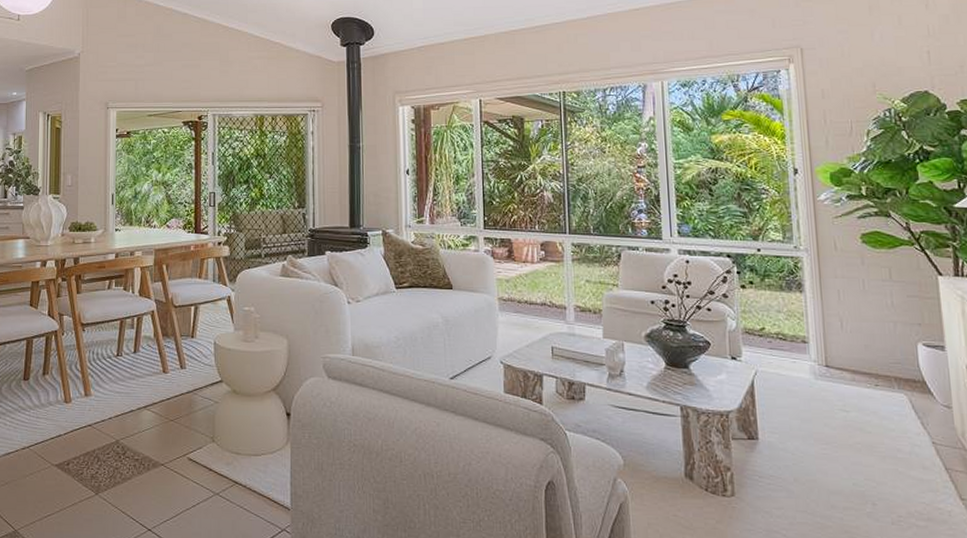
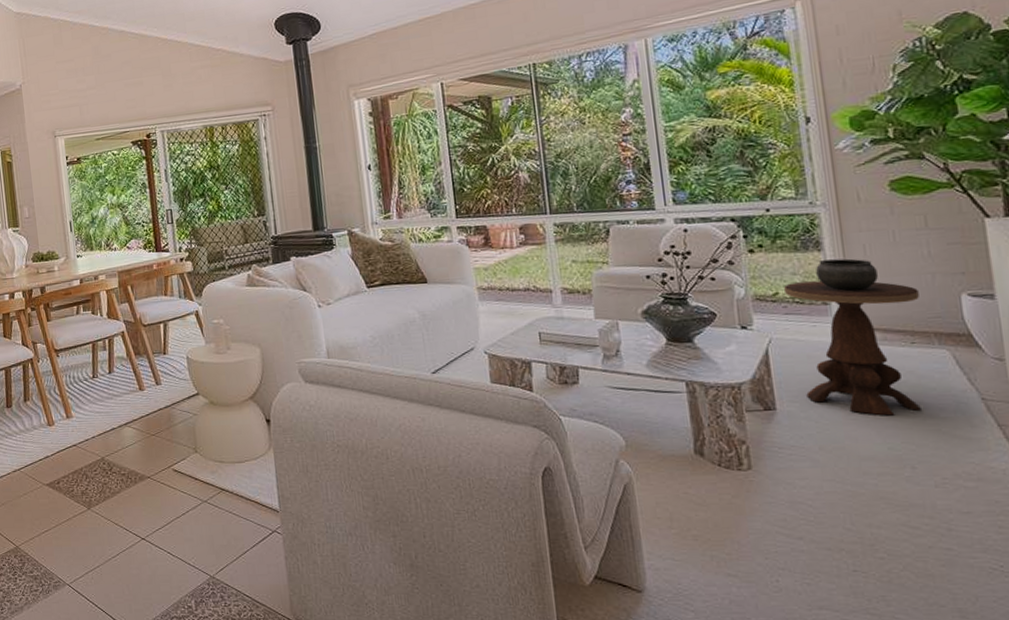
side table: none [770,301,883,453] -> present [784,258,921,416]

